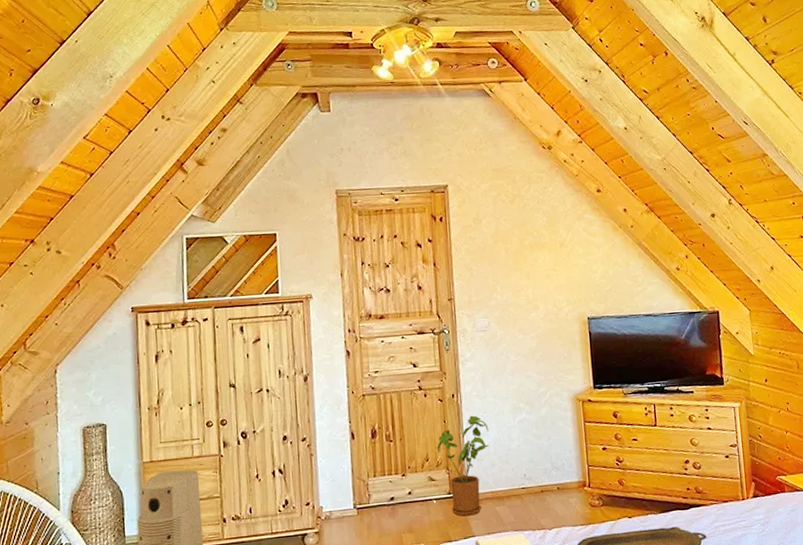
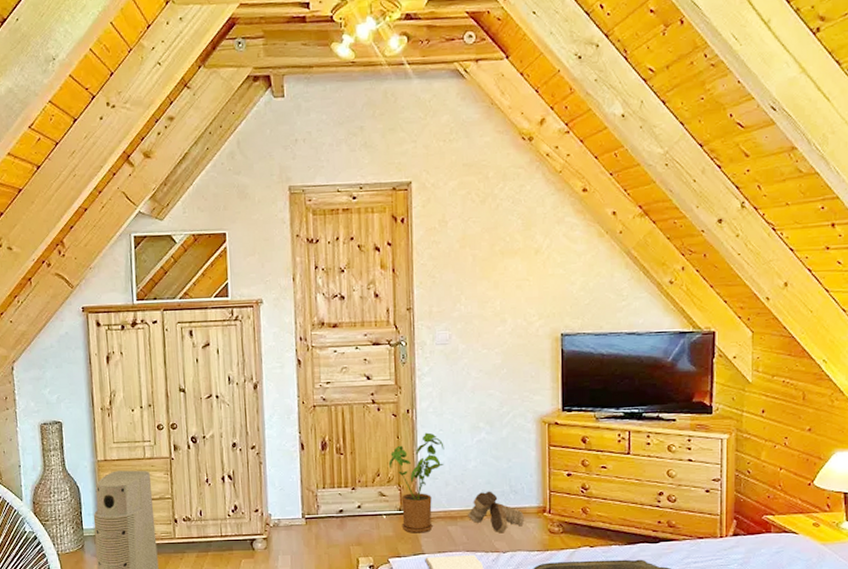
boots: none [514,469,567,511] -> present [468,491,524,534]

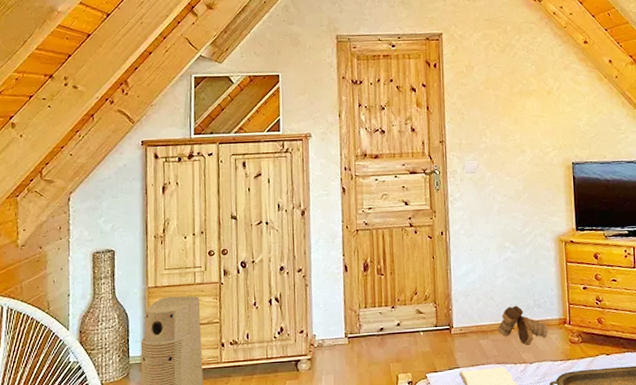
house plant: present [388,432,444,533] -> none [425,252,475,349]

